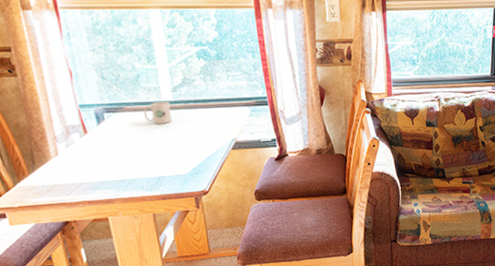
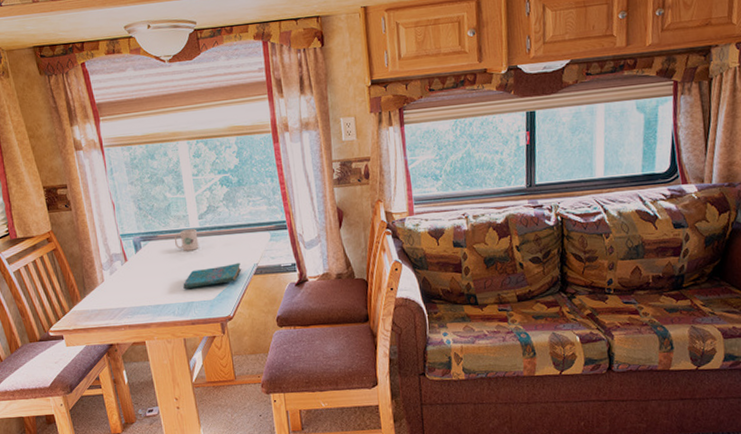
cover: none [153,137,219,164] -> present [183,262,242,290]

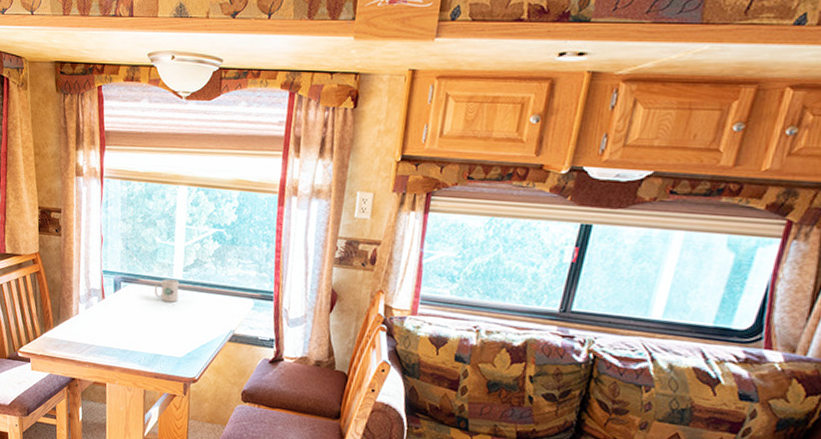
cover: present [183,262,242,290] -> none [154,322,217,344]

